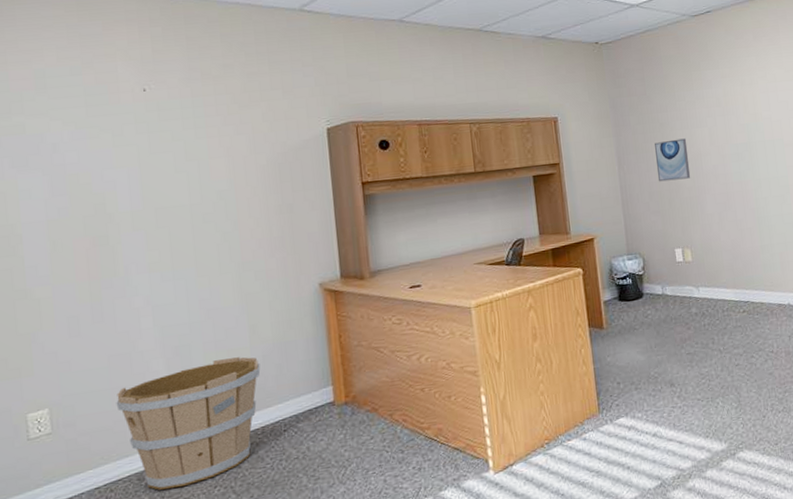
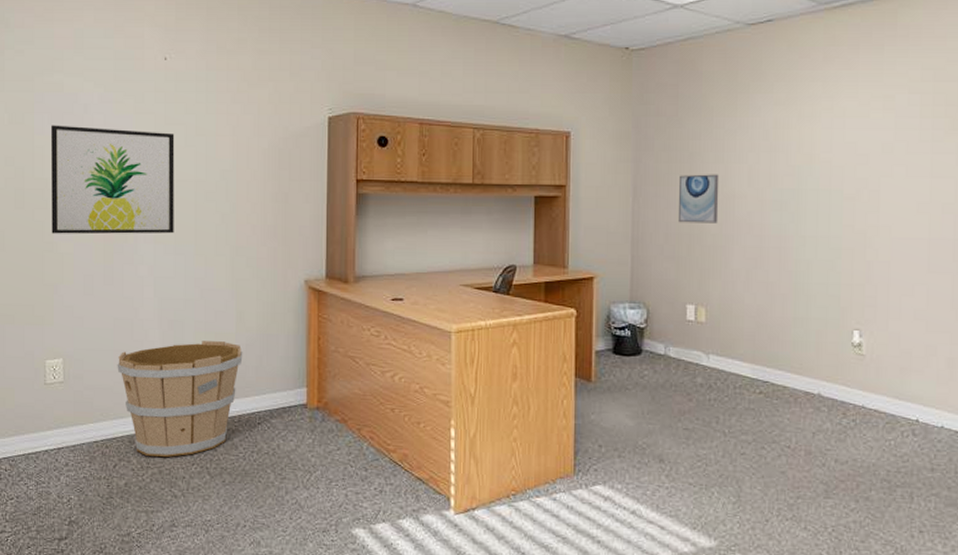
wall art: none [12,161,171,281] -> present [50,125,175,234]

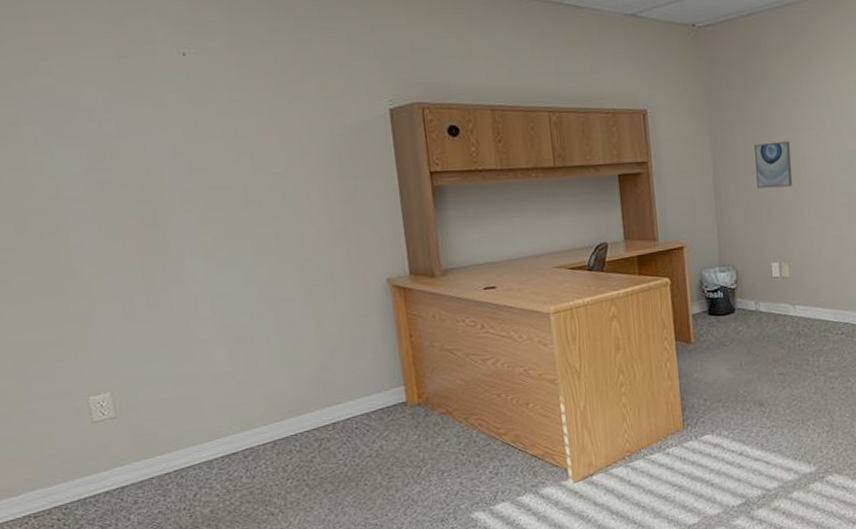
wall art: present [50,125,175,234] -> none [46,136,226,259]
wooden bucket: present [117,341,243,457] -> none [179,351,328,479]

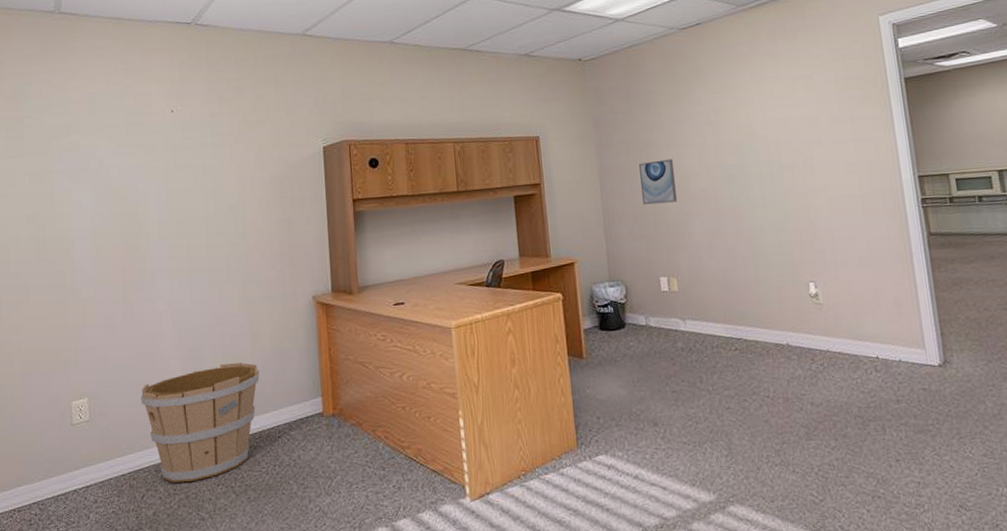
wooden bucket: none [179,351,328,479] -> present [140,363,260,483]

